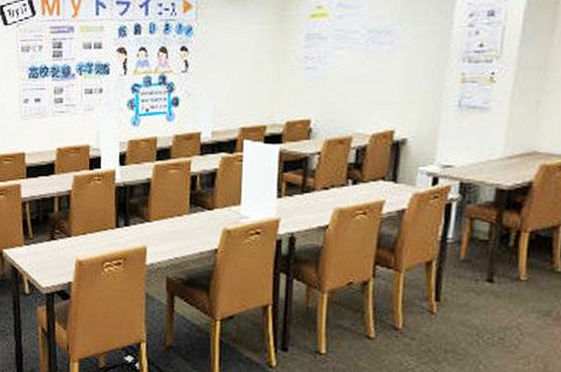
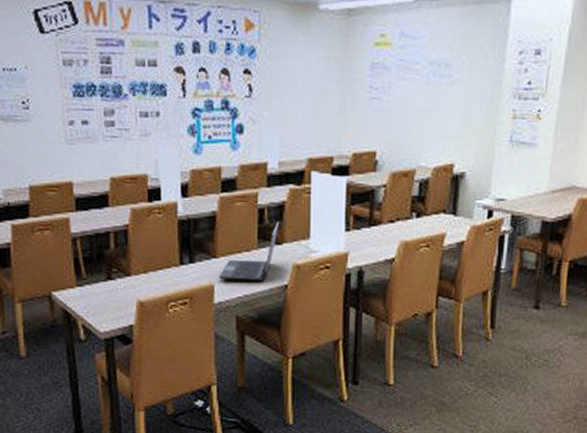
laptop computer: none [151,188,212,245] -> present [218,221,280,281]

